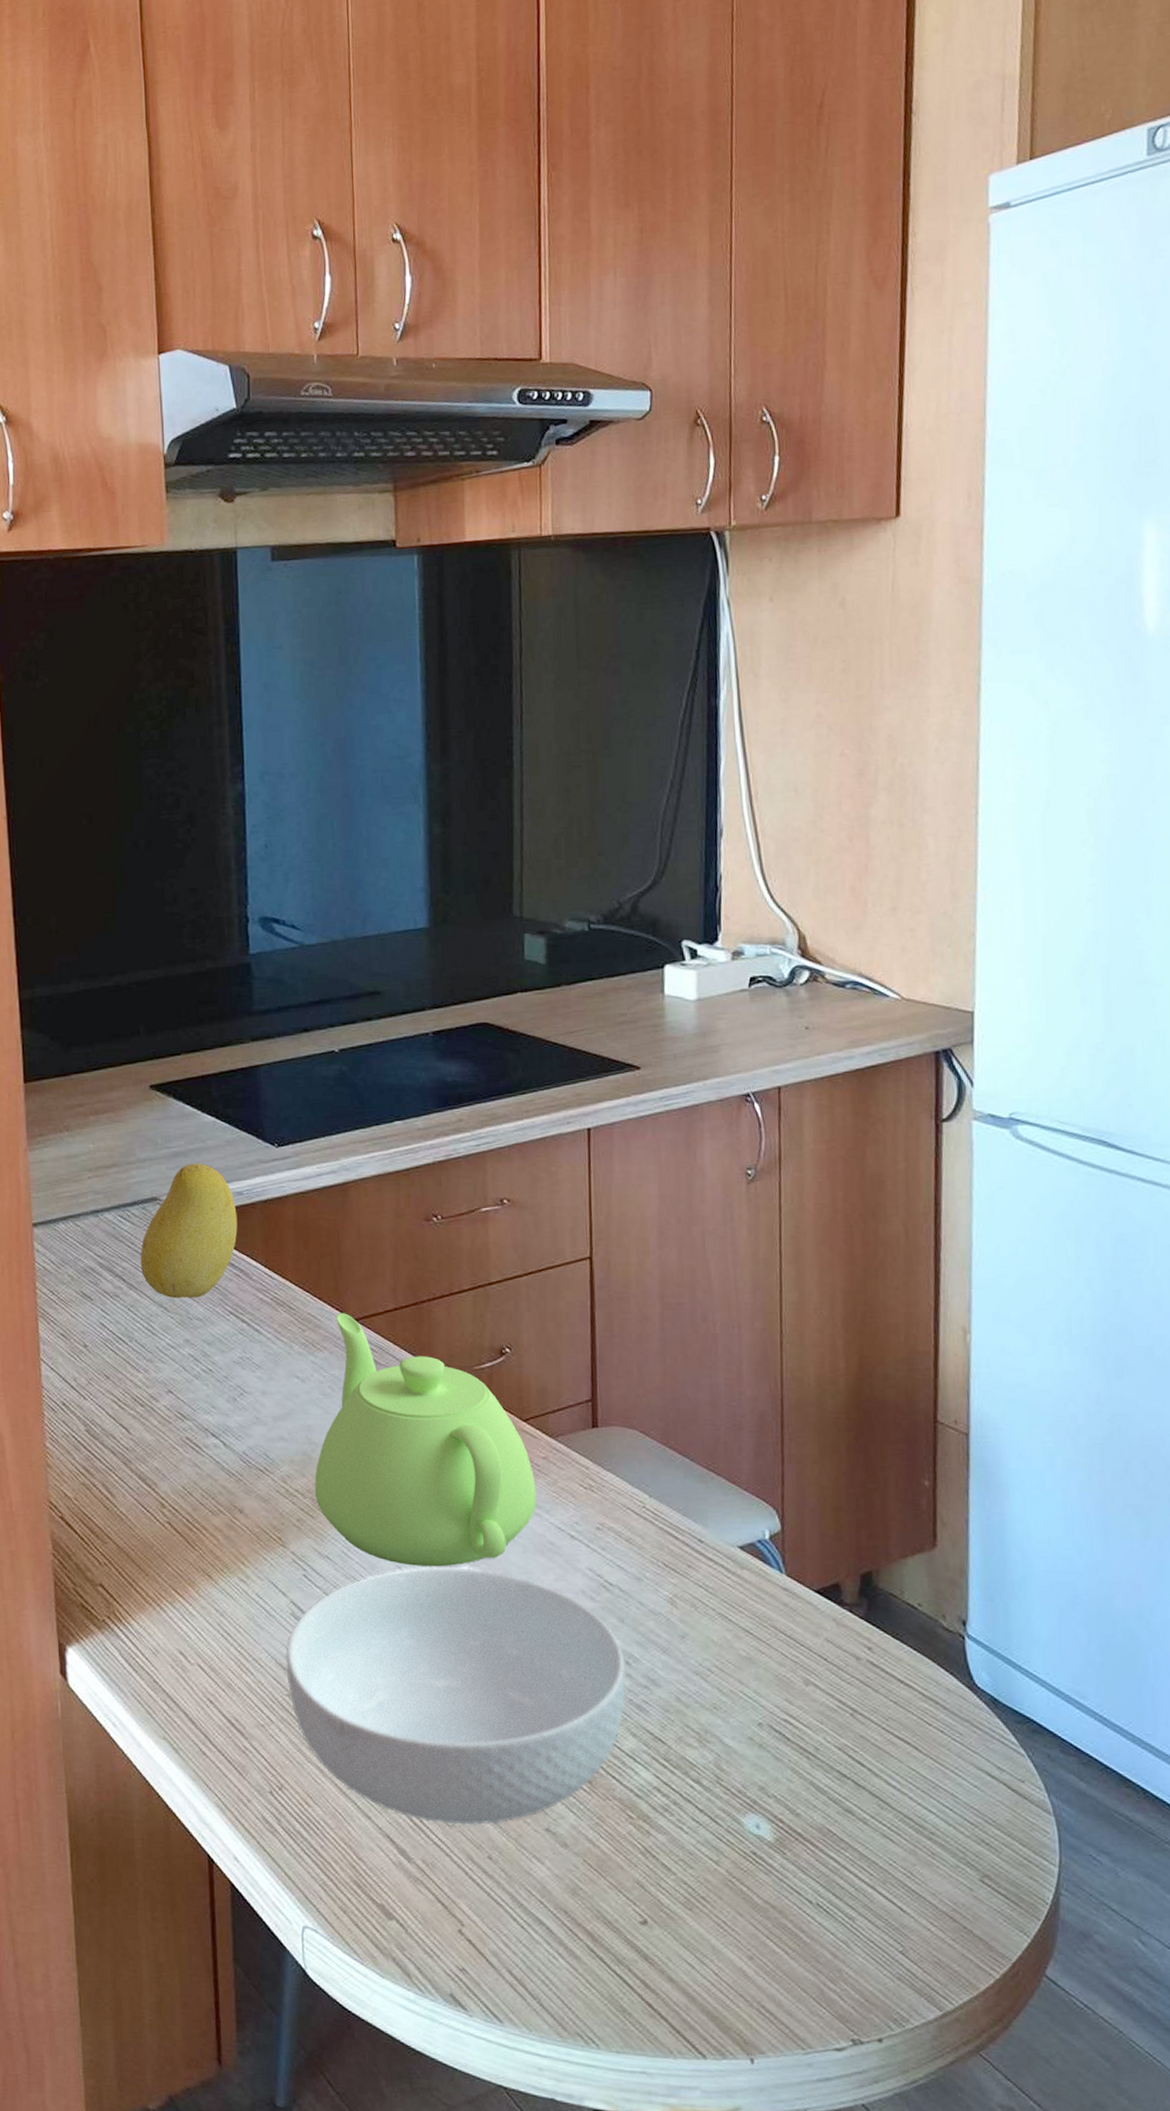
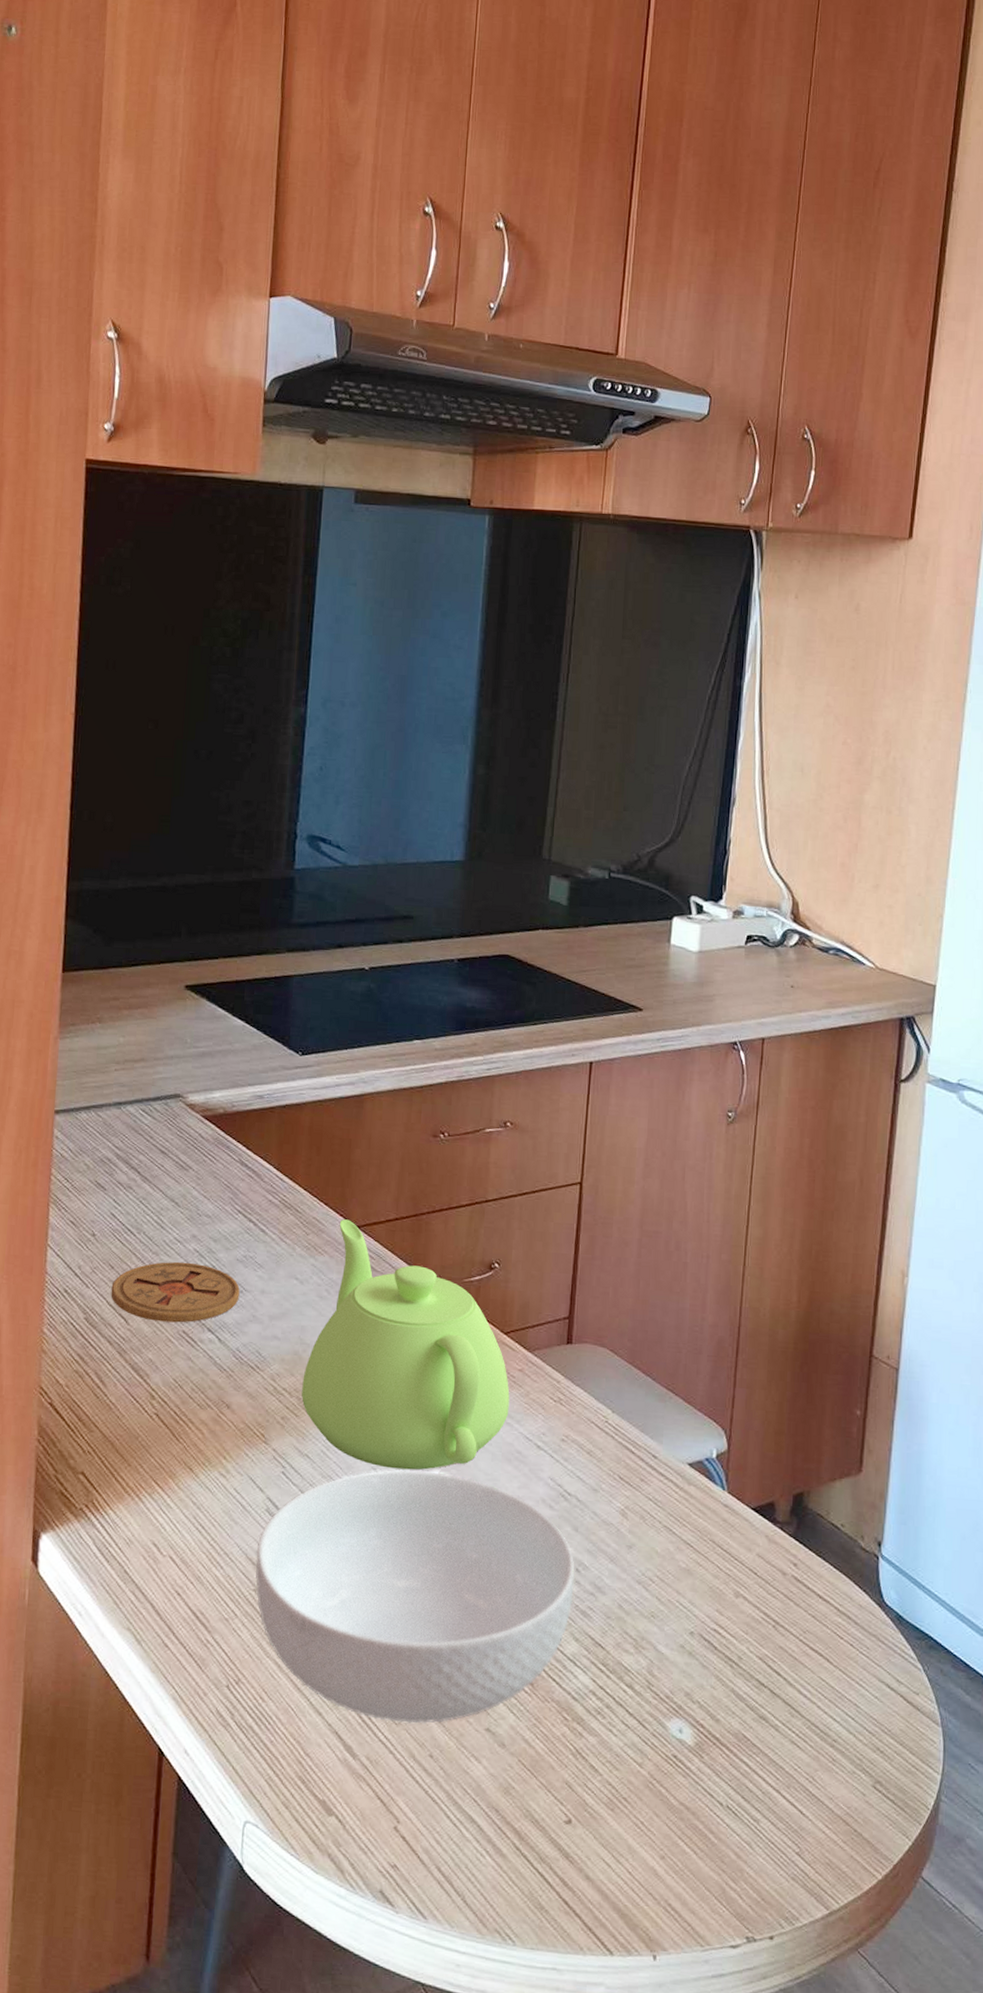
coaster: none [109,1367,240,1430] -> present [111,1261,240,1323]
fruit: present [140,1163,238,1298] -> none [156,1064,256,1195]

